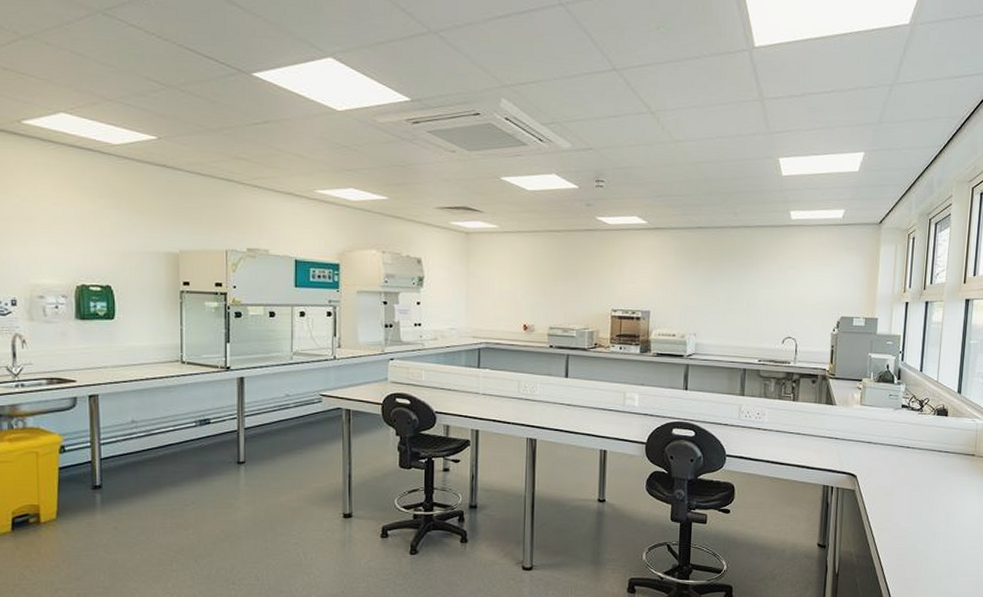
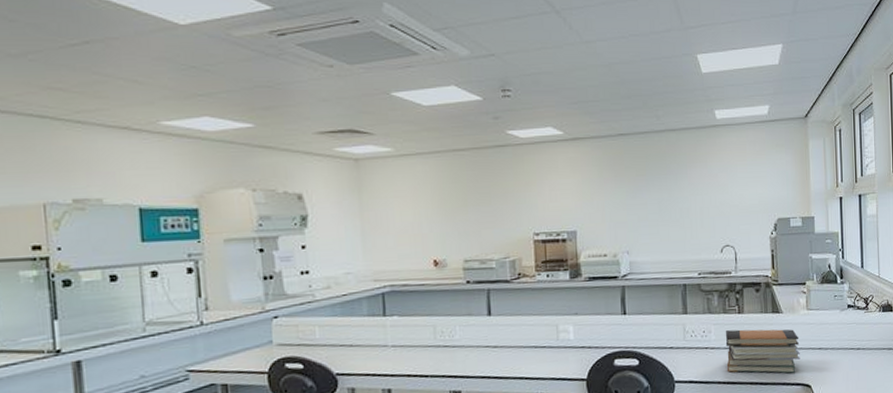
book stack: none [776,415,850,462] -> present [725,329,800,374]

